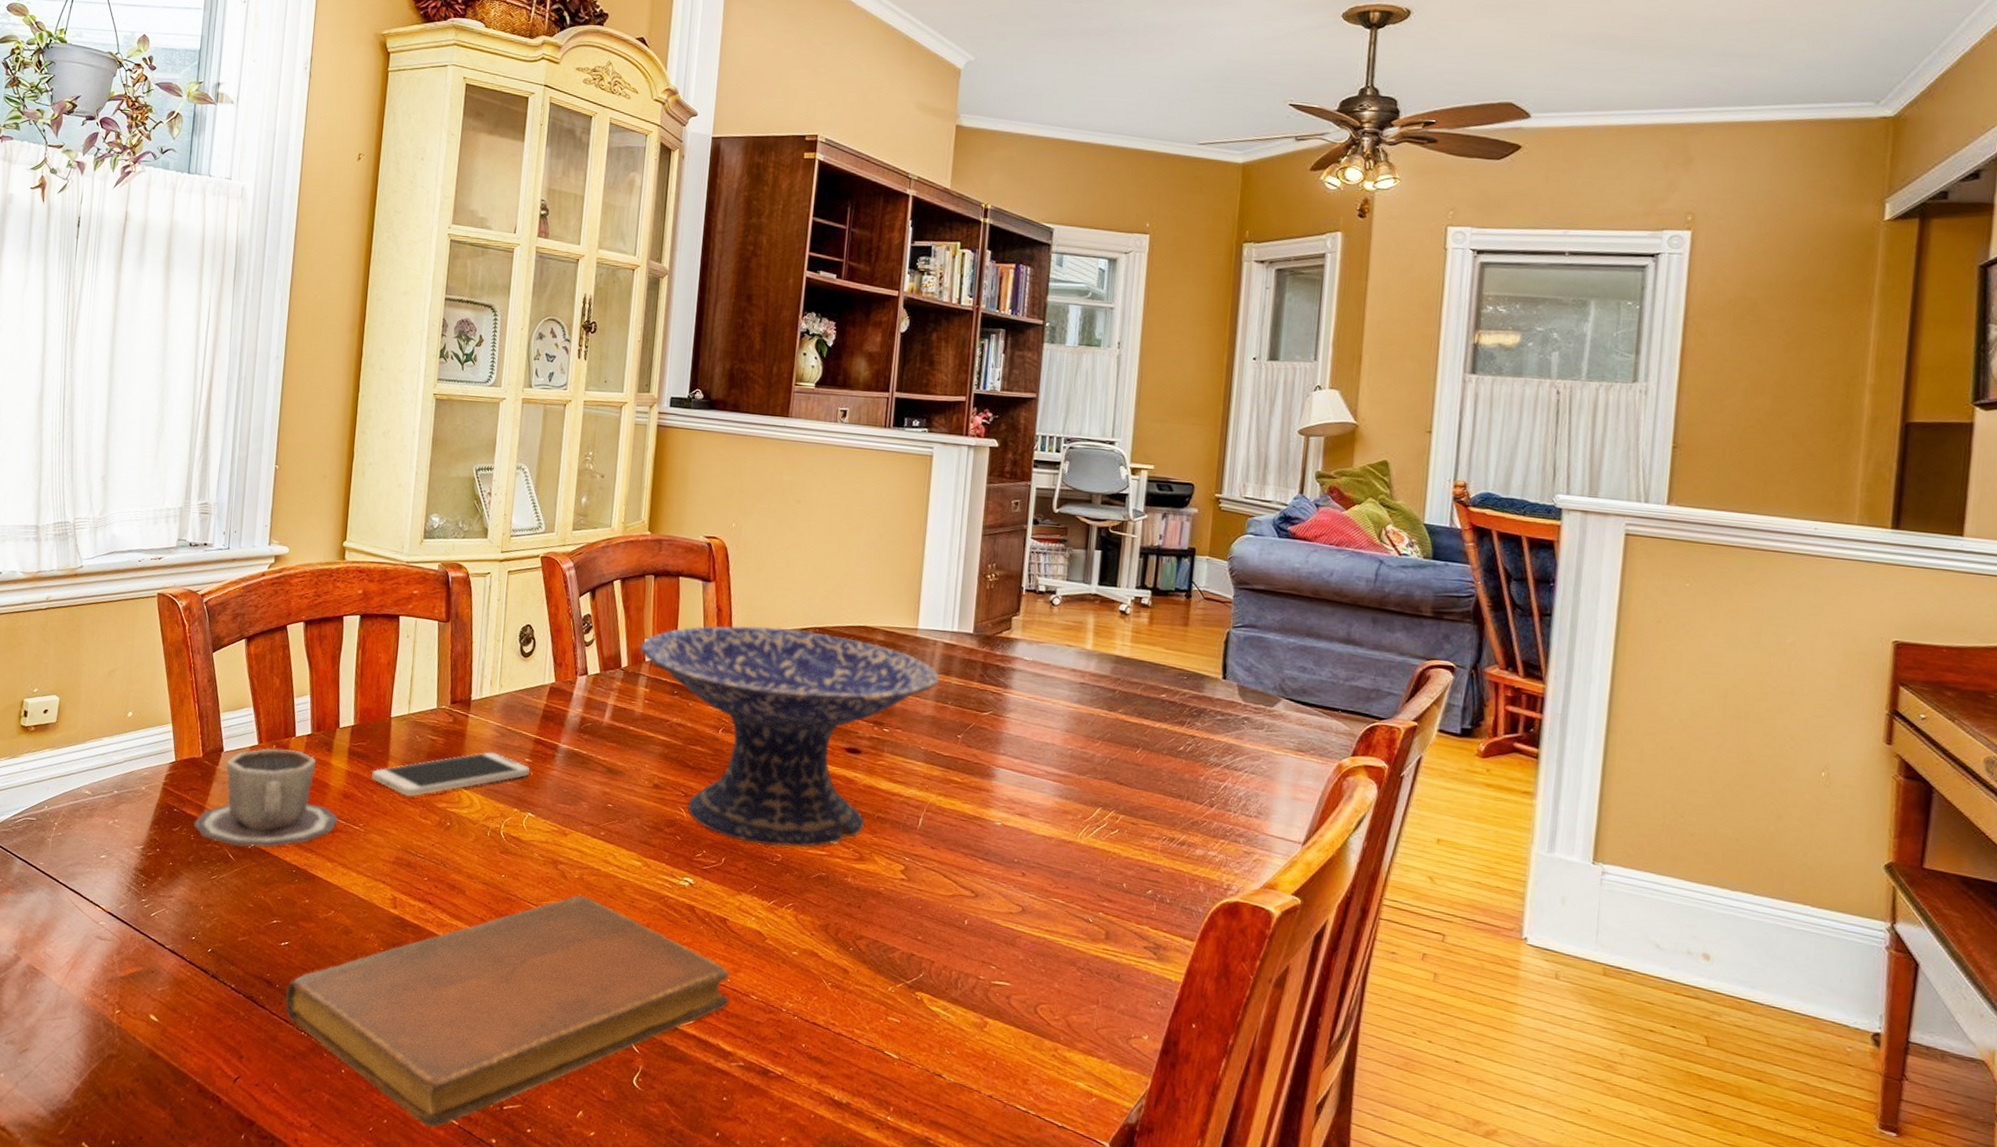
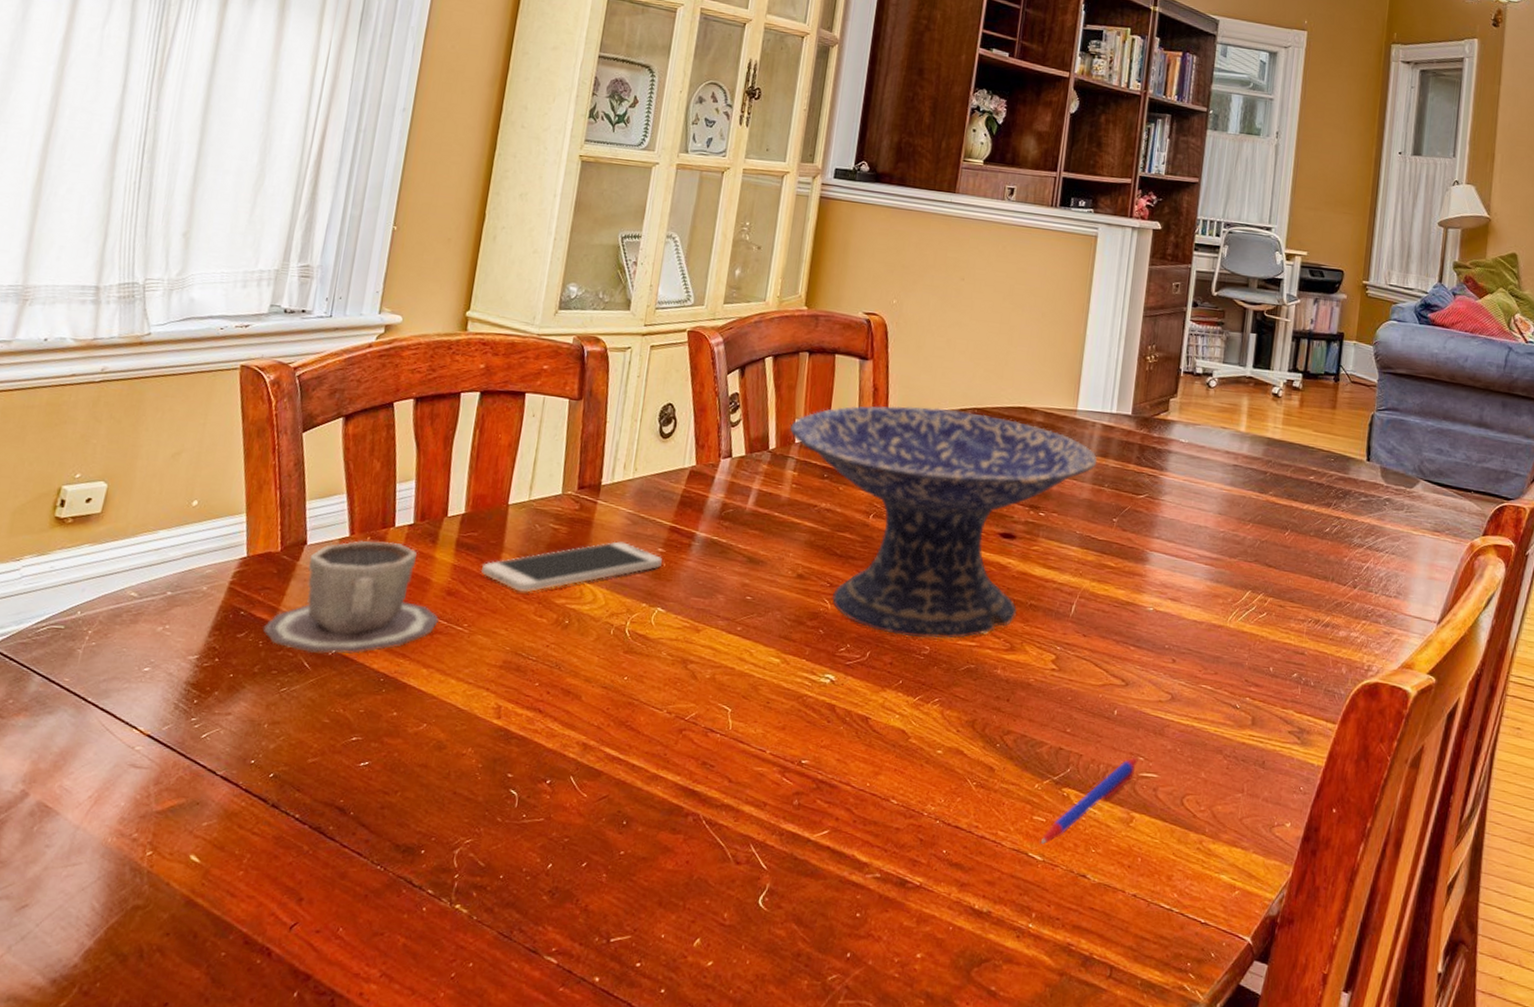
notebook: present [284,894,730,1128] -> none [359,696,869,969]
pen: none [895,965,990,1044] -> present [1040,757,1138,844]

